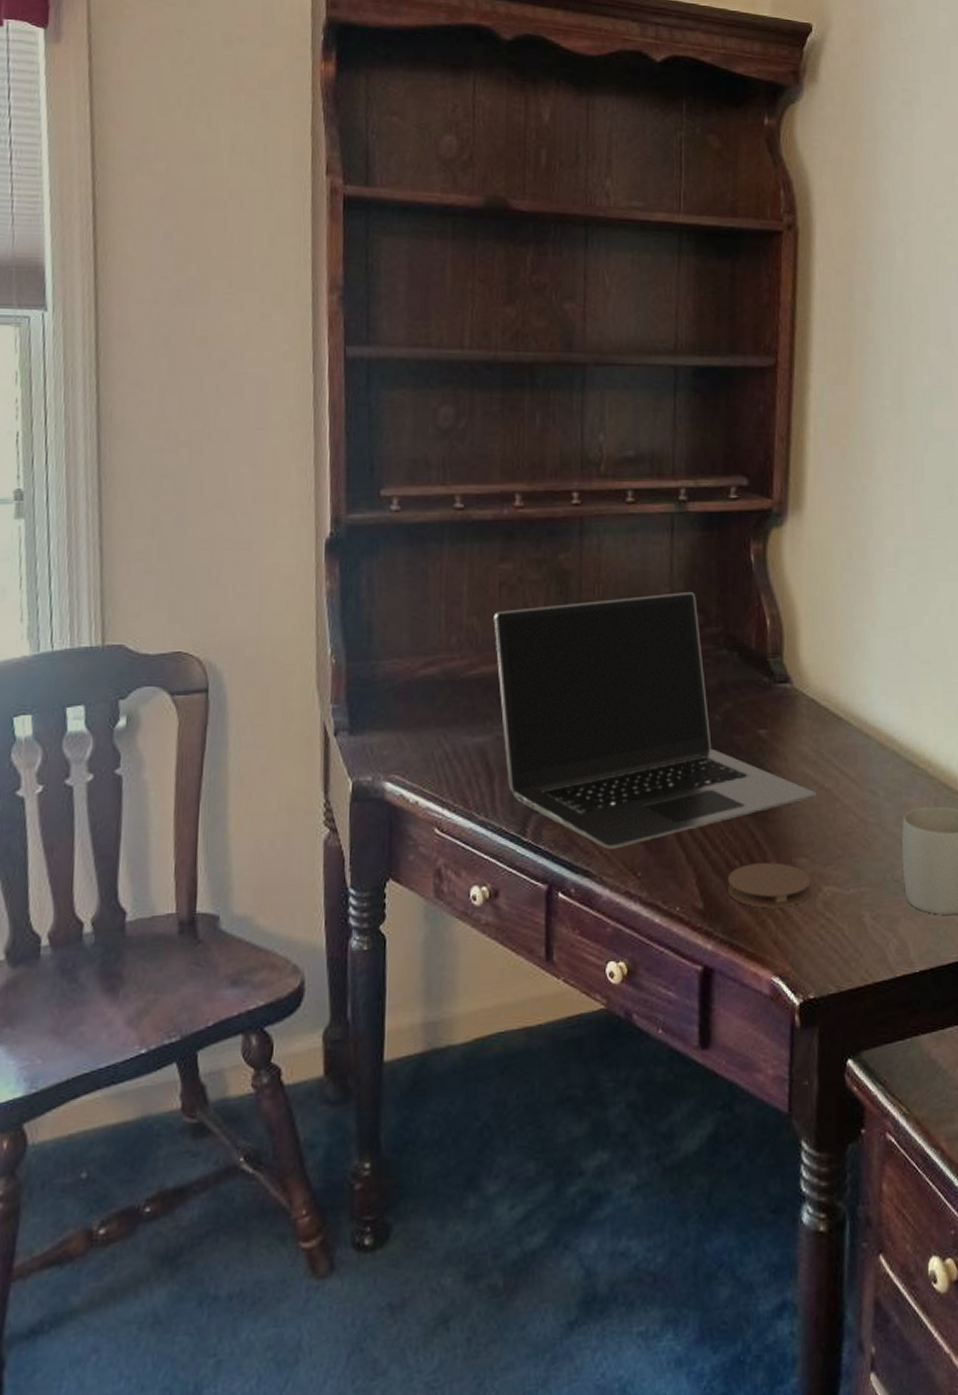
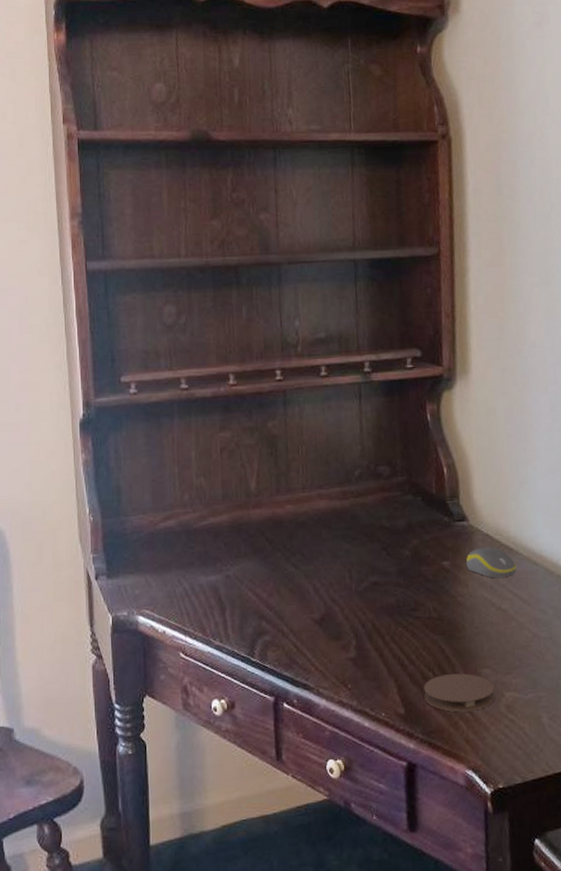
laptop: present [493,592,817,849] -> none [217,448,495,666]
computer mouse: none [786,714,845,752] -> present [465,547,516,579]

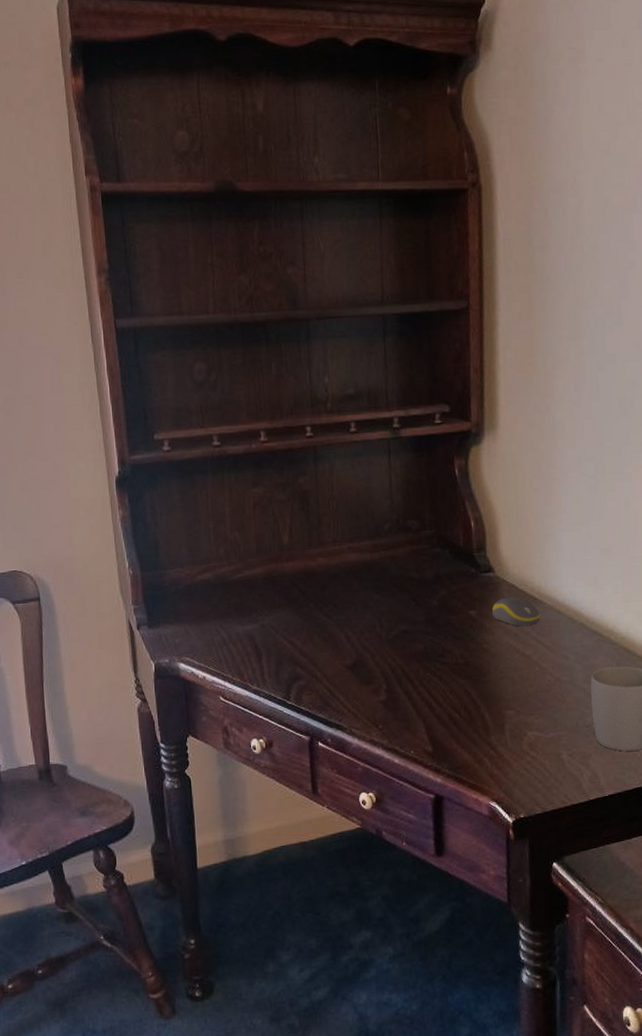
coaster: present [424,673,496,712] -> none [450,714,518,750]

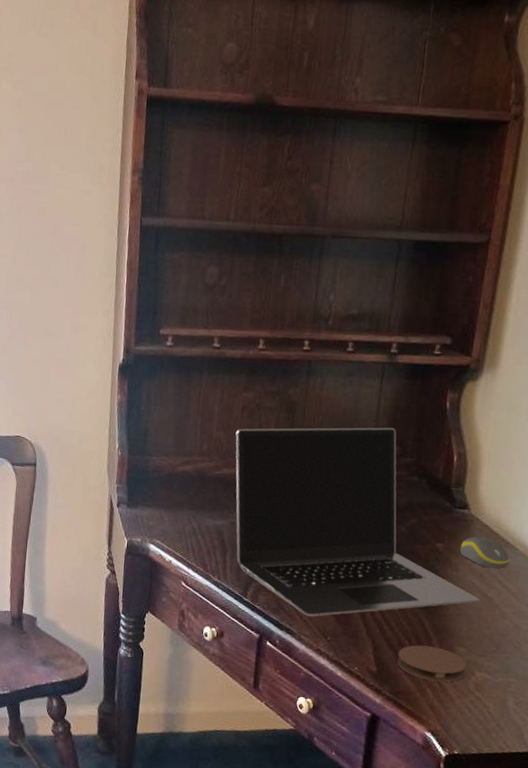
laptop: none [251,503,519,708] -> present [235,427,480,617]
coaster: none [450,714,518,750] -> present [397,645,467,683]

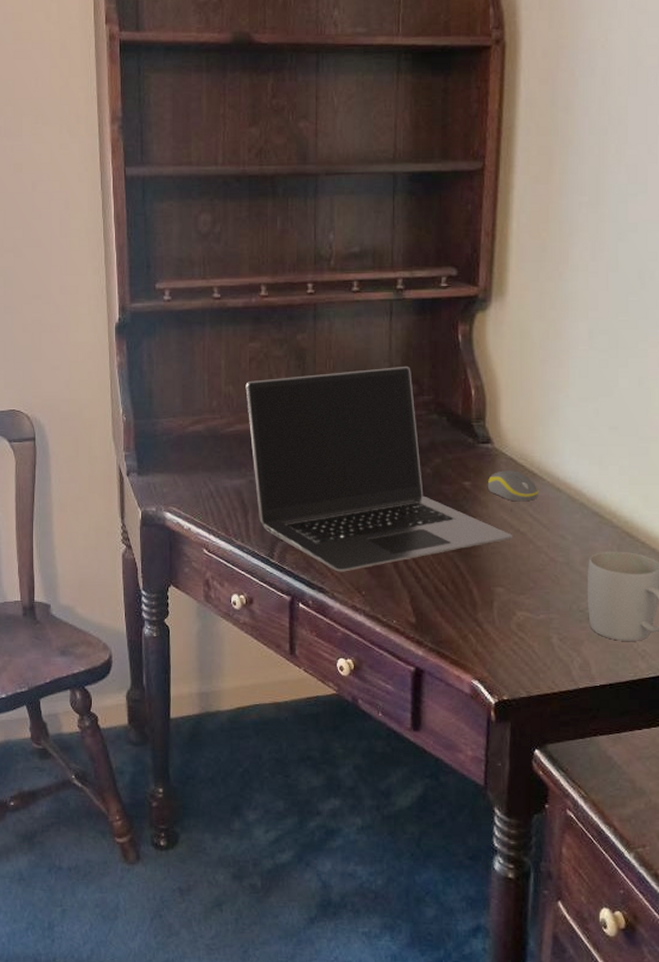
coaster: present [397,645,467,683] -> none [436,590,507,626]

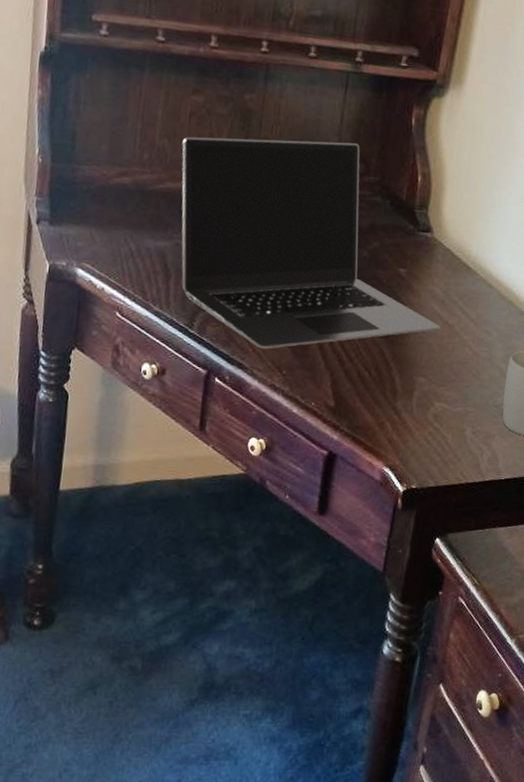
computer mouse: present [487,470,538,502] -> none [422,261,471,294]

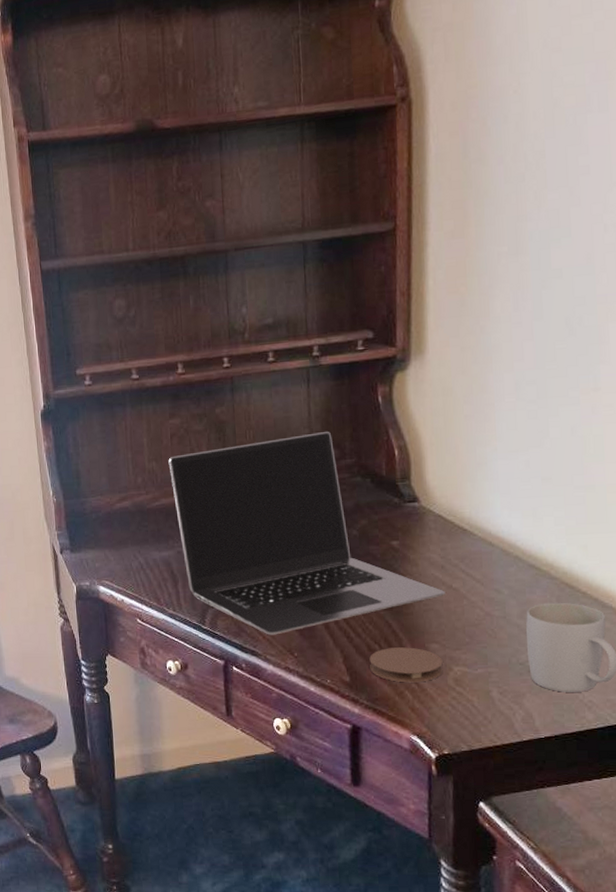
coaster: none [356,376,427,415] -> present [369,647,443,683]

